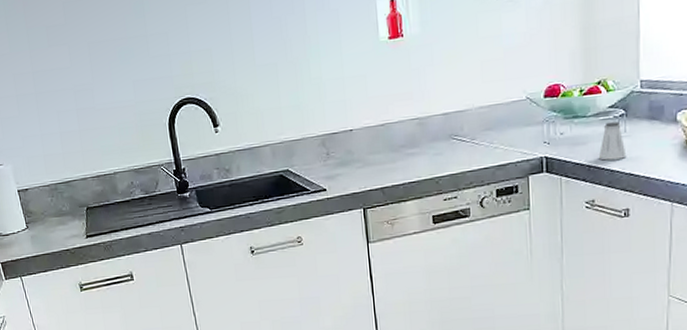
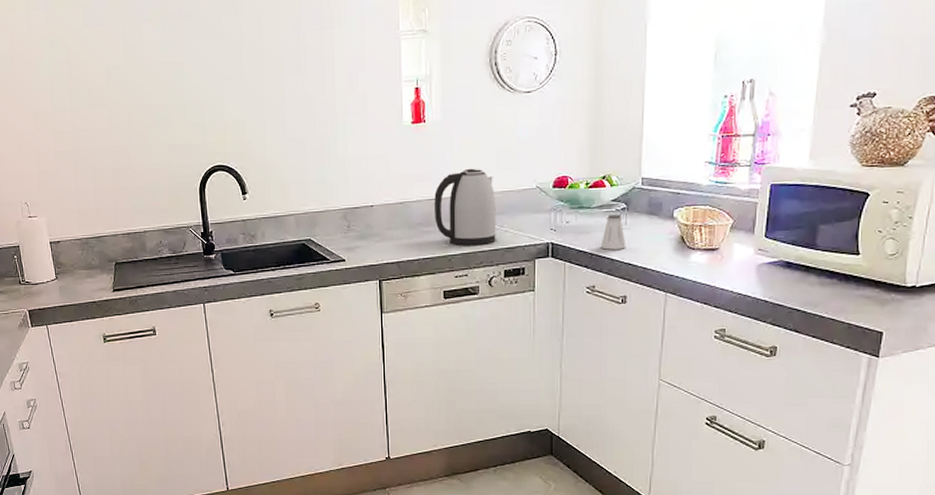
kettle: none [417,82,486,166] -> present [434,168,496,245]

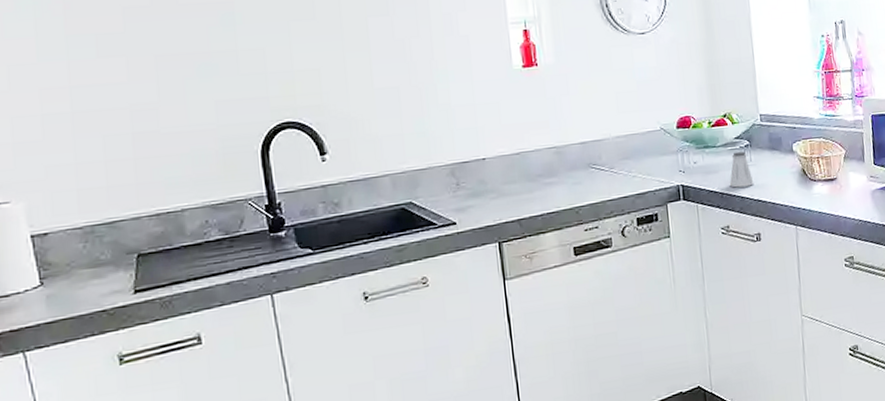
kettle: present [434,168,496,245] -> none [554,112,625,195]

